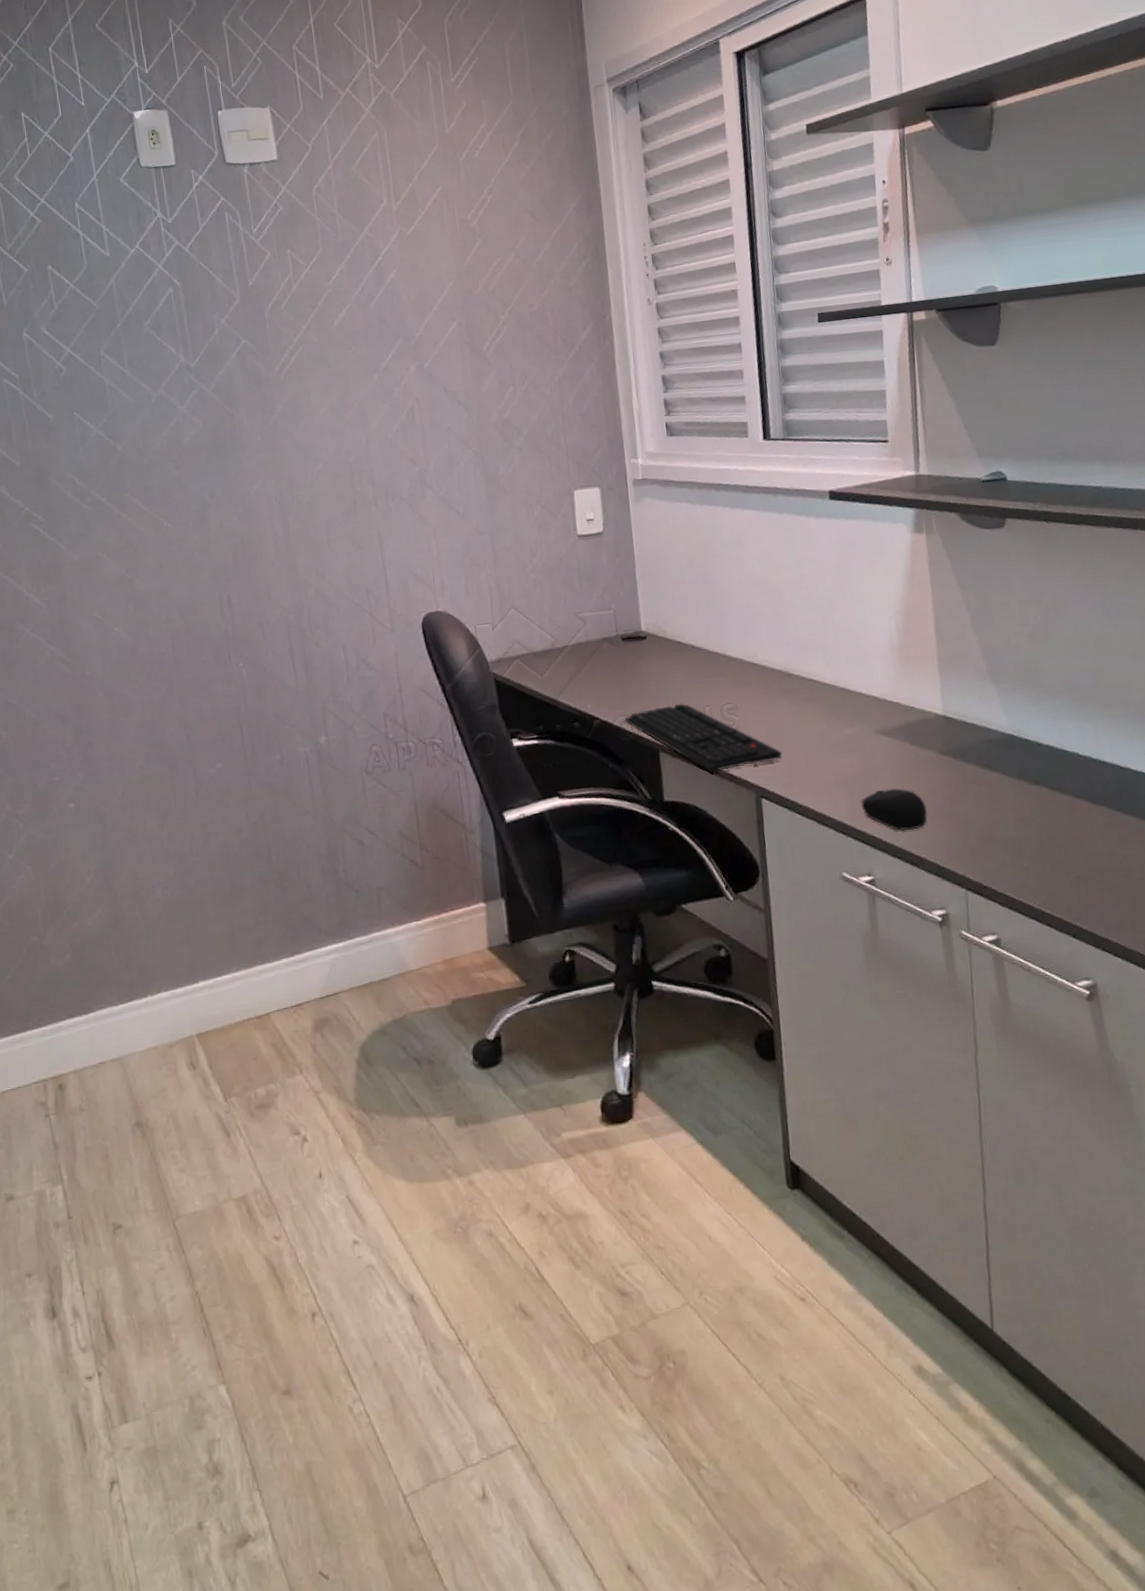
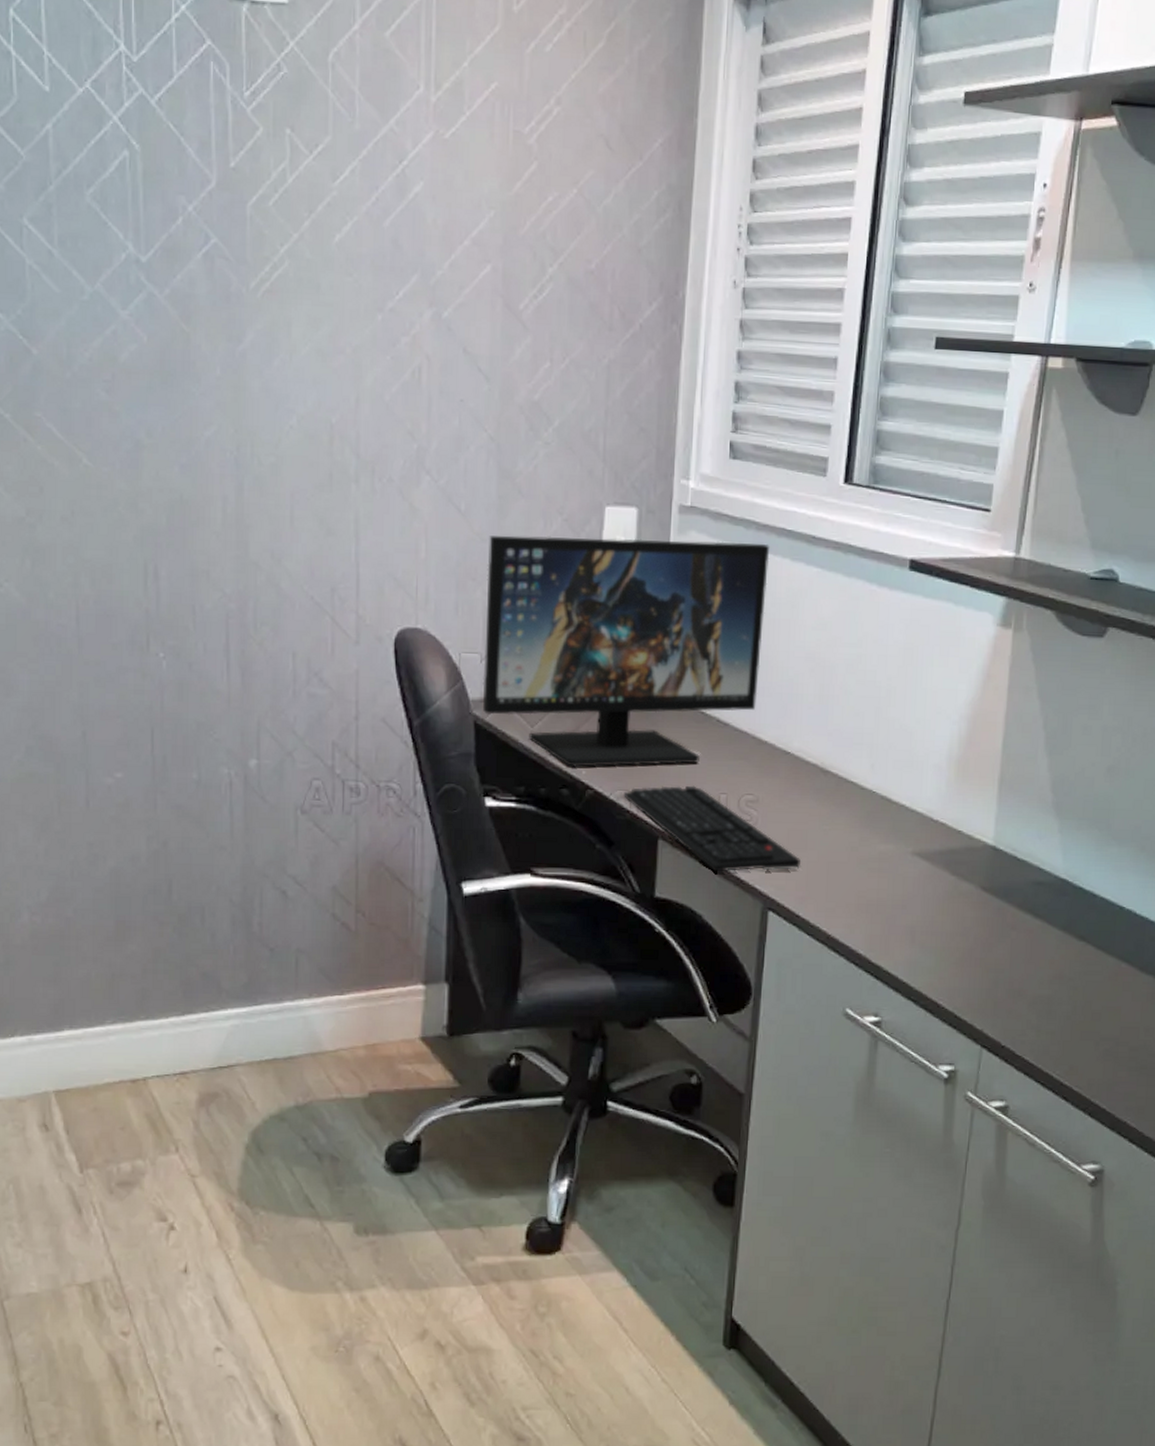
computer monitor: none [485,498,722,704] -> present [482,535,770,767]
computer mouse: present [860,788,928,831] -> none [880,920,955,972]

